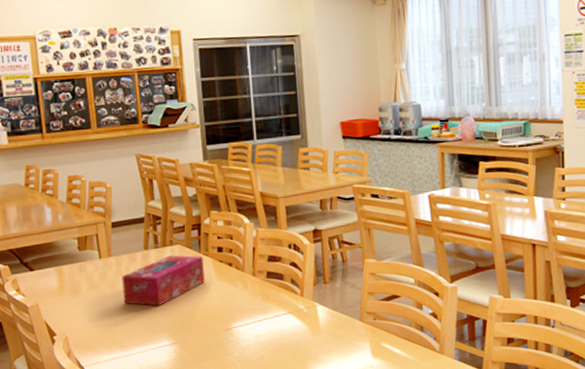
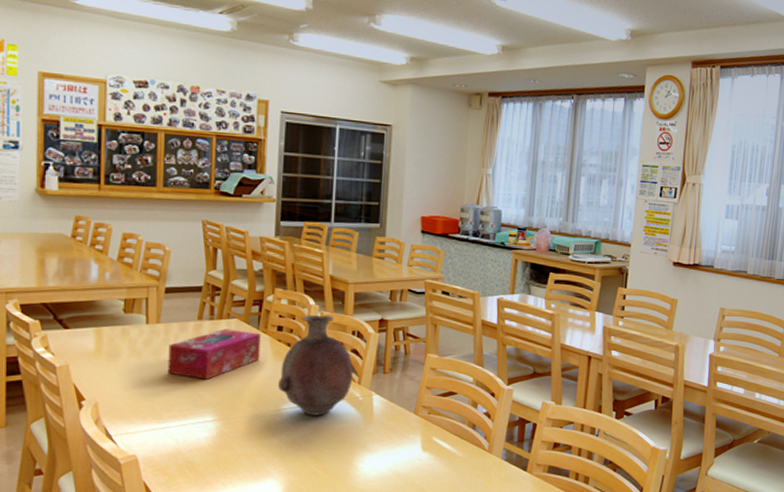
vase: none [224,231,295,332] -> present [277,314,354,416]

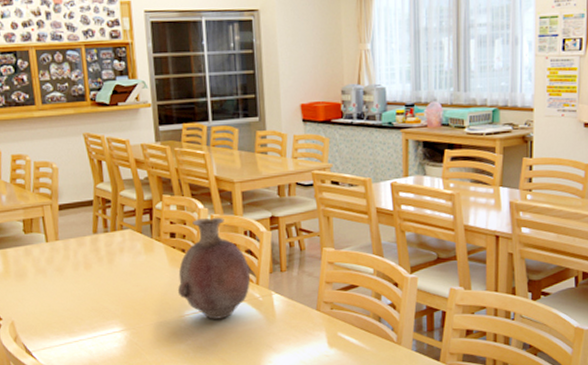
tissue box: present [168,328,261,380] -> none [70,240,157,292]

